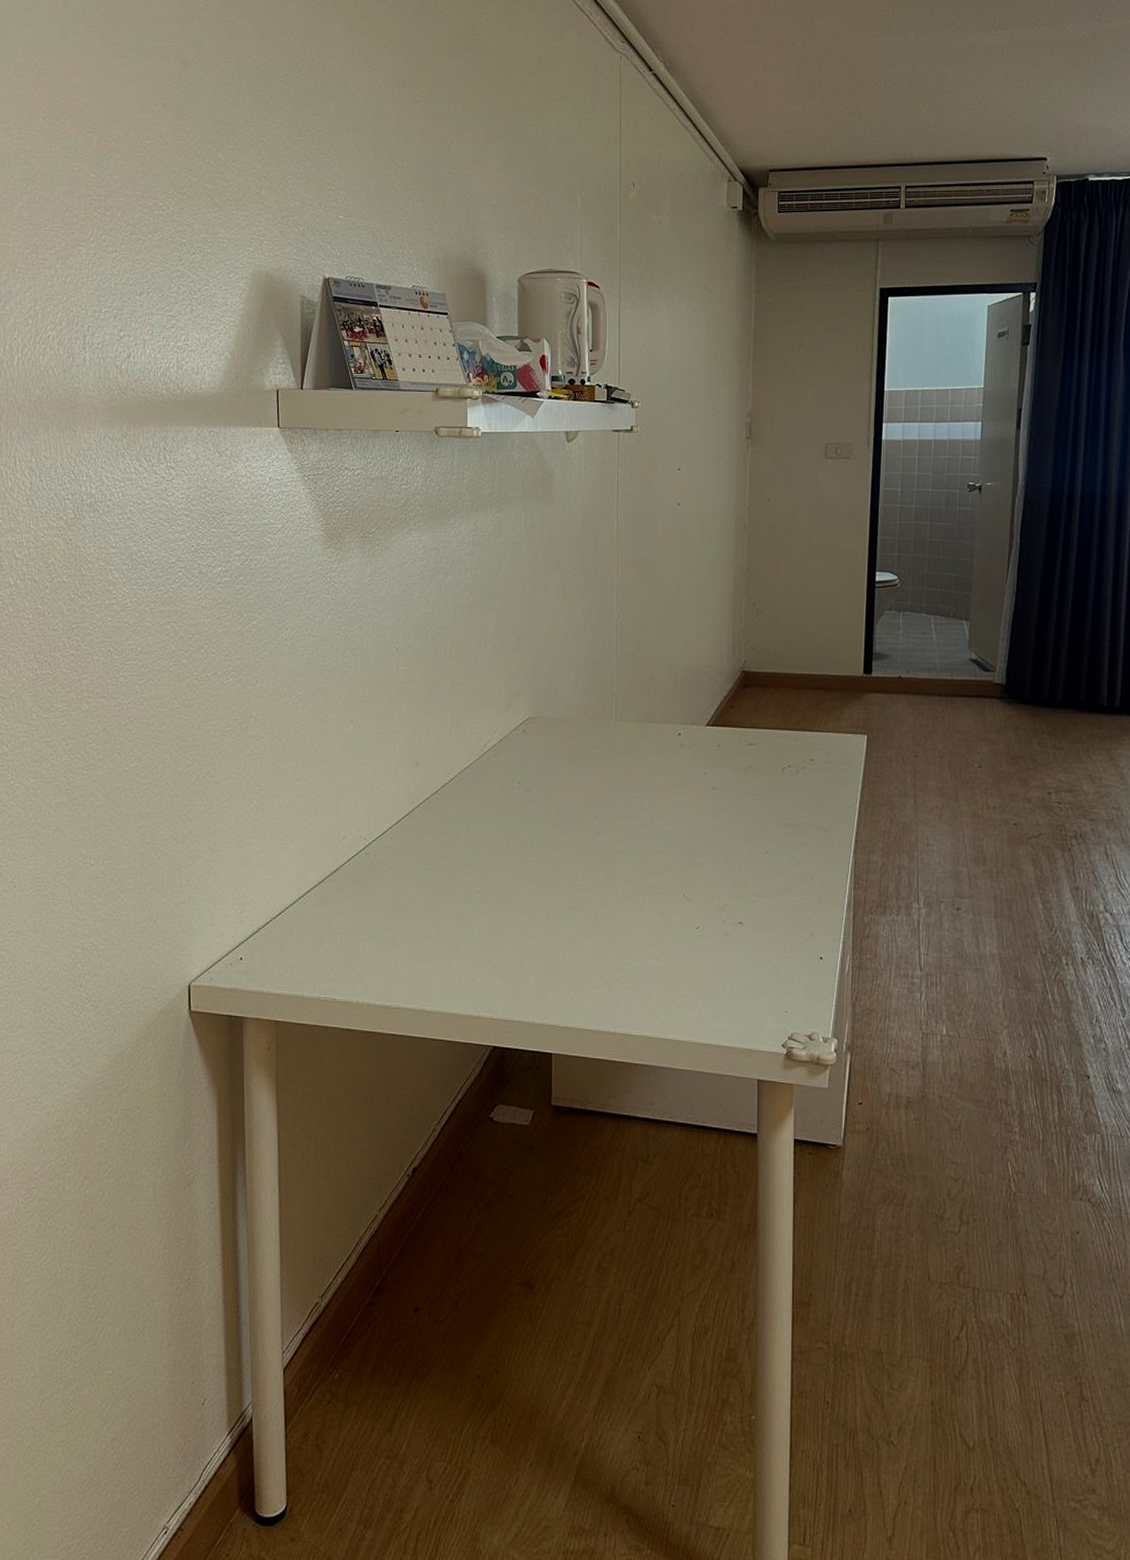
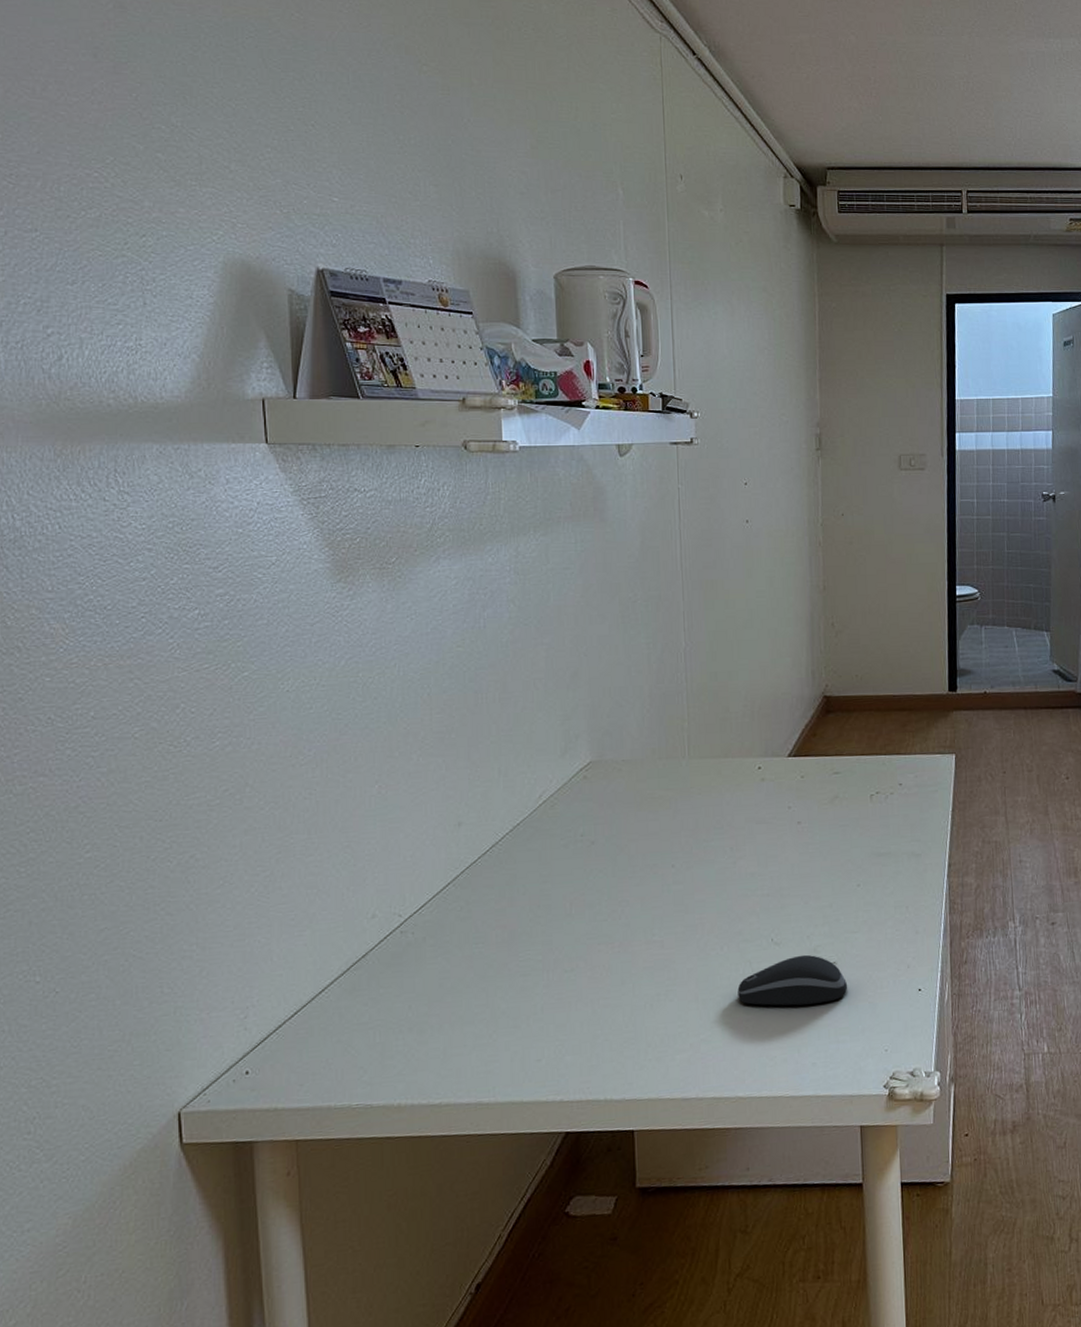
computer mouse: none [650,912,752,959] -> present [737,954,848,1006]

